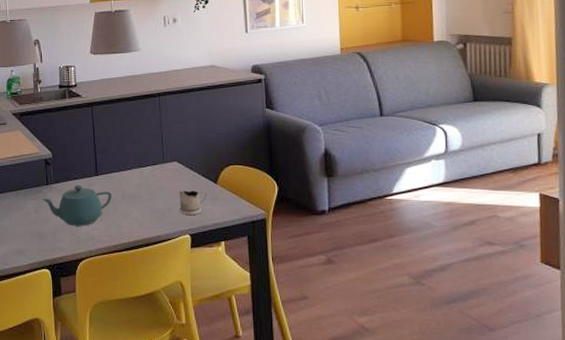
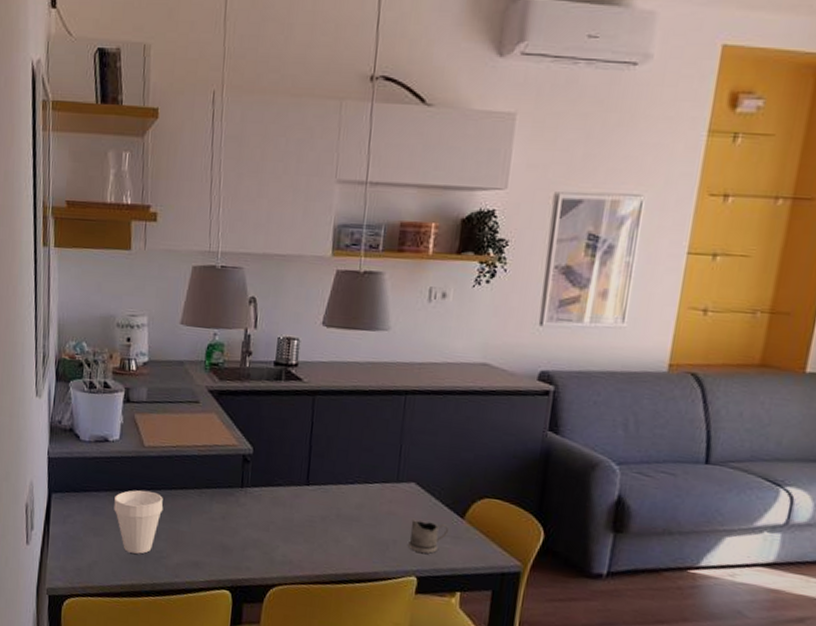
teapot: present [41,184,113,226] -> none [232,492,324,546]

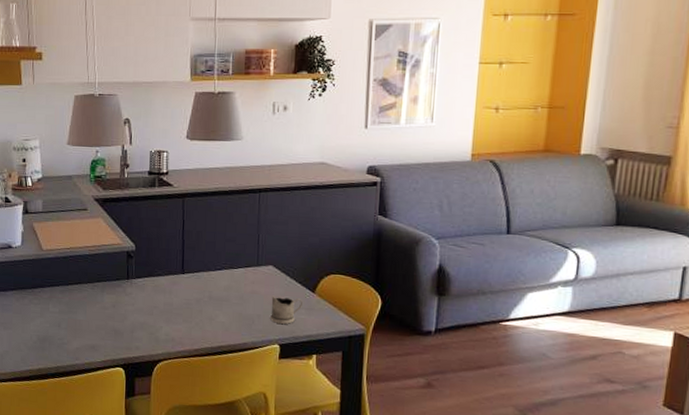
cup: present [114,490,164,554] -> none [20,287,62,342]

